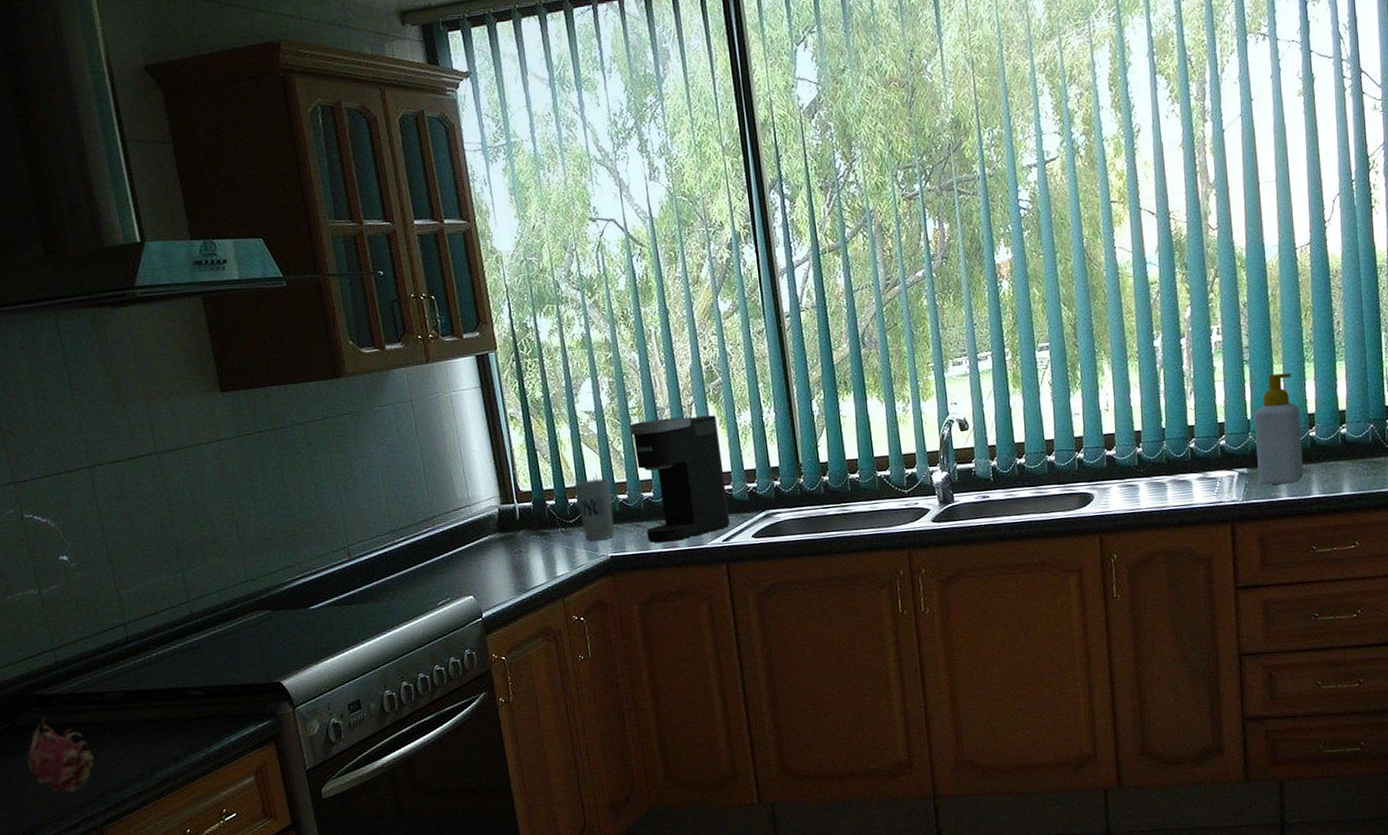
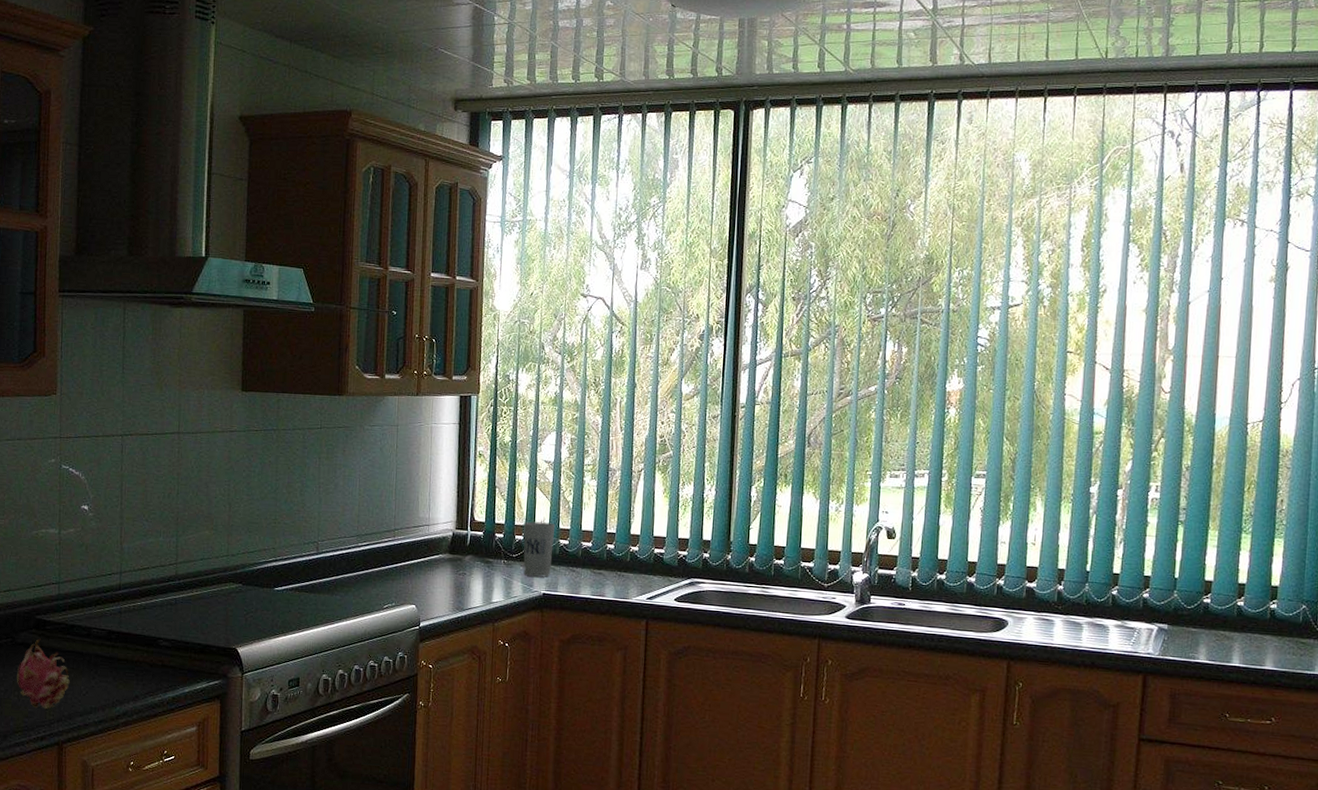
coffee maker: present [629,415,730,543] -> none [579,478,661,591]
soap bottle: present [1254,372,1304,485] -> none [1178,539,1230,648]

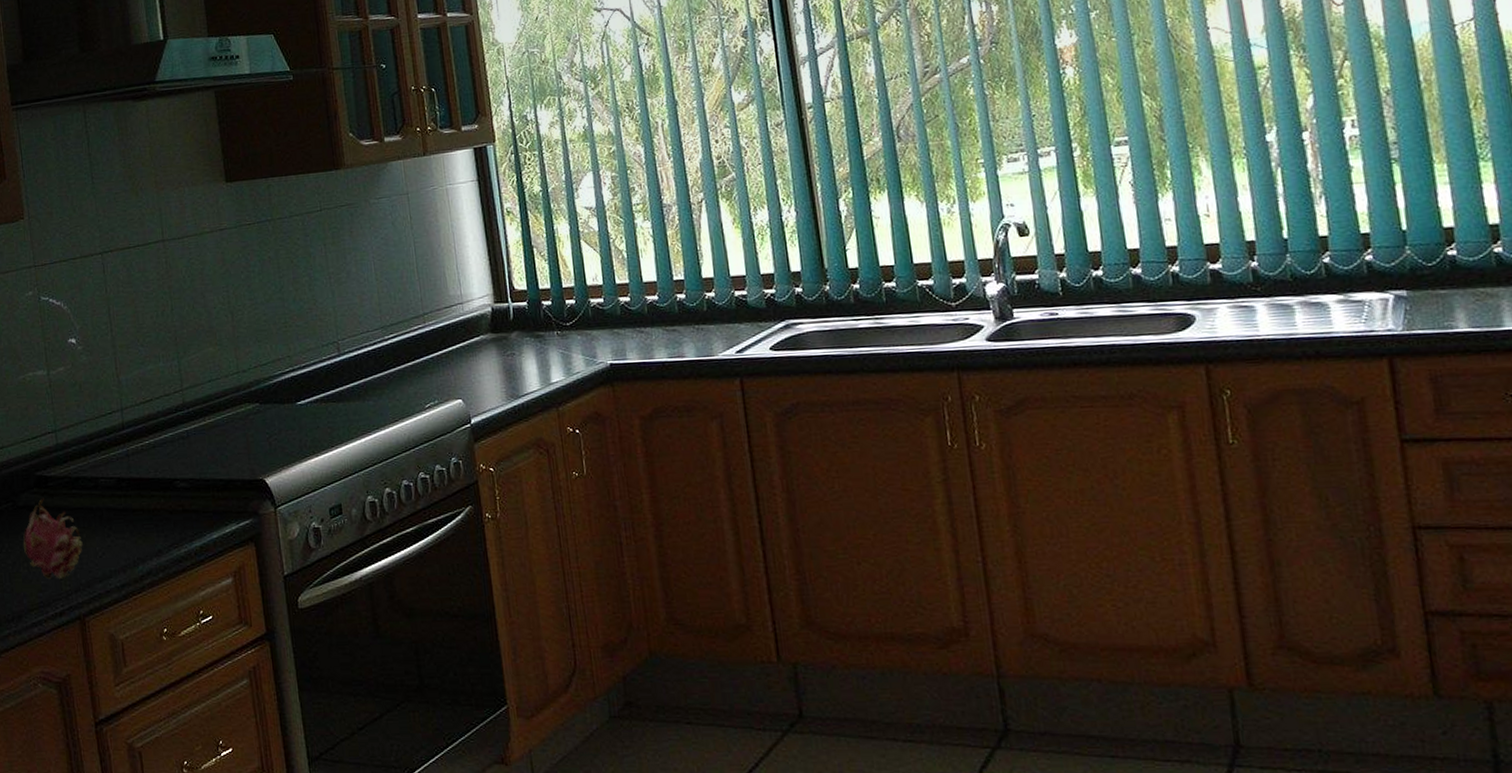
cup: present [523,521,555,577] -> none [572,278,615,346]

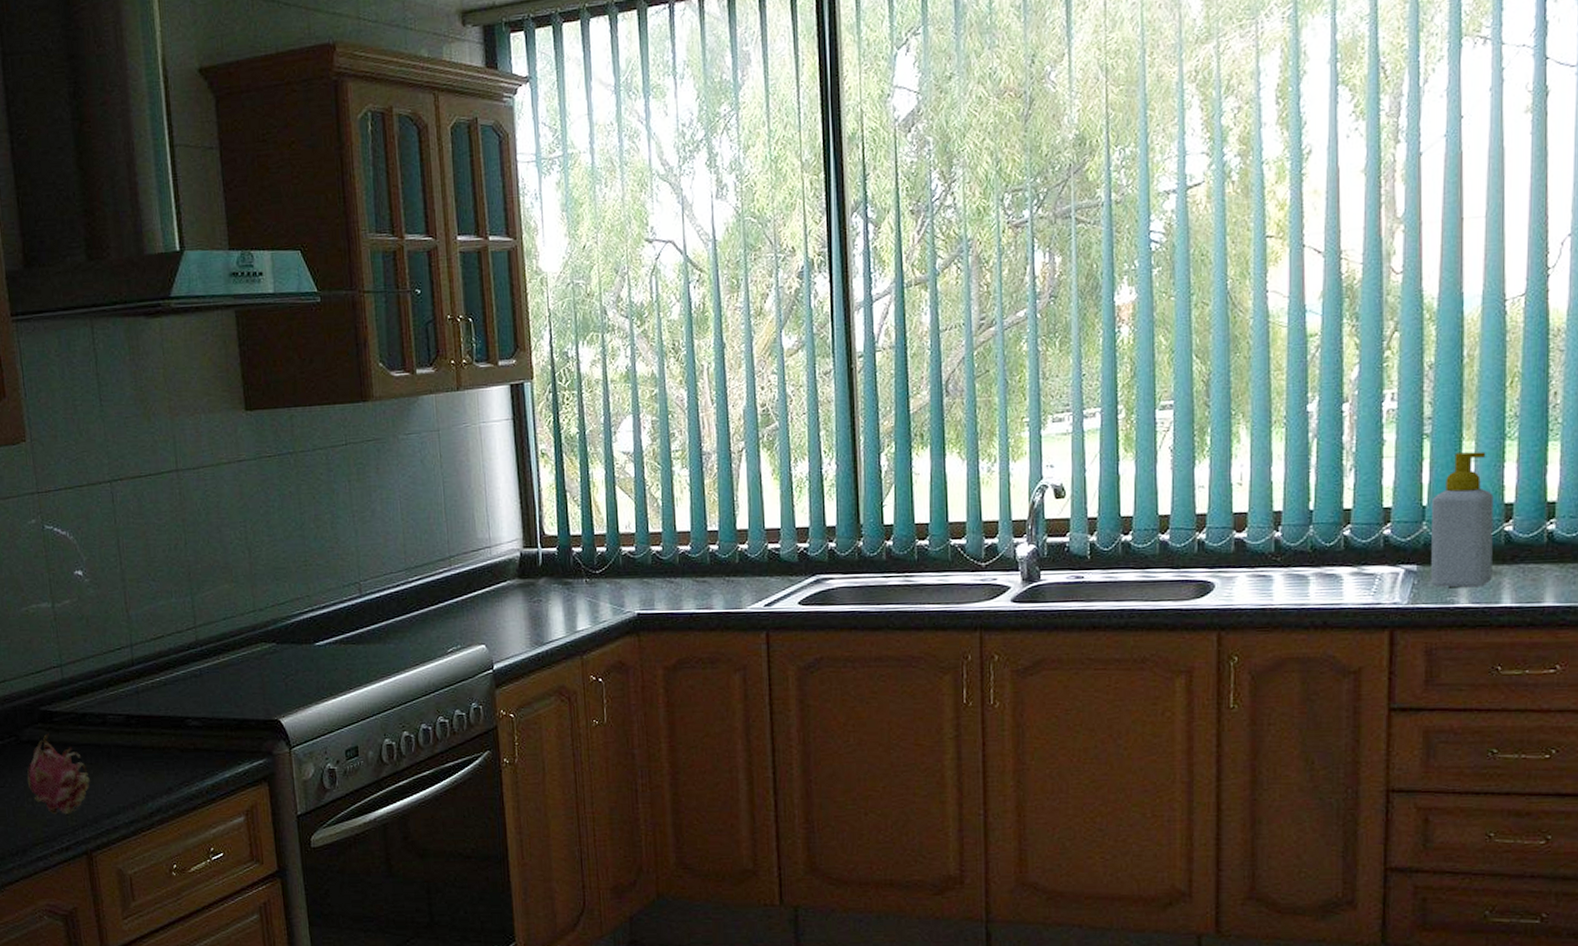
soap bottle: none [1411,173,1490,312] -> present [1431,451,1494,588]

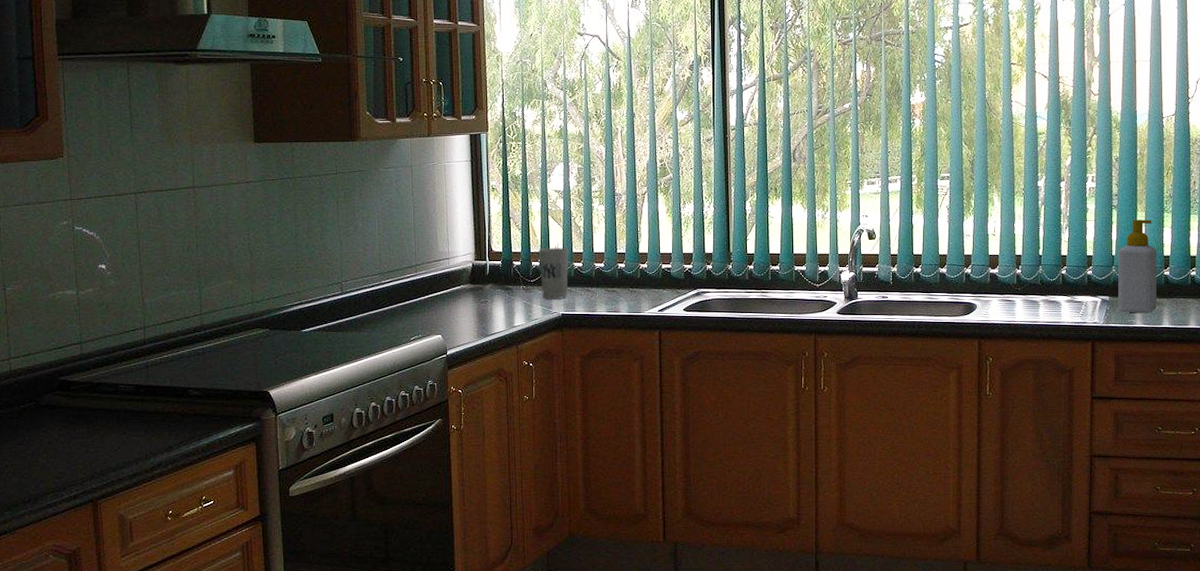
fruit: present [27,733,90,815] -> none [43,399,100,468]
cup: none [604,527,644,595] -> present [538,248,568,299]

